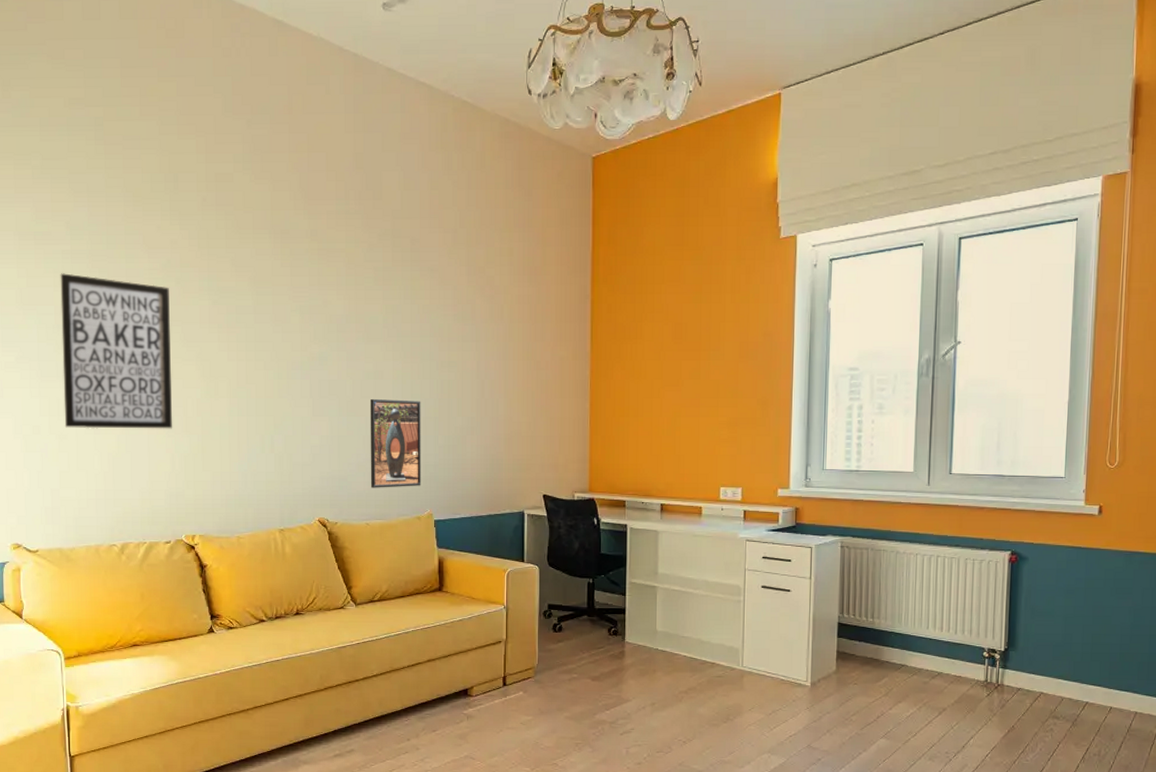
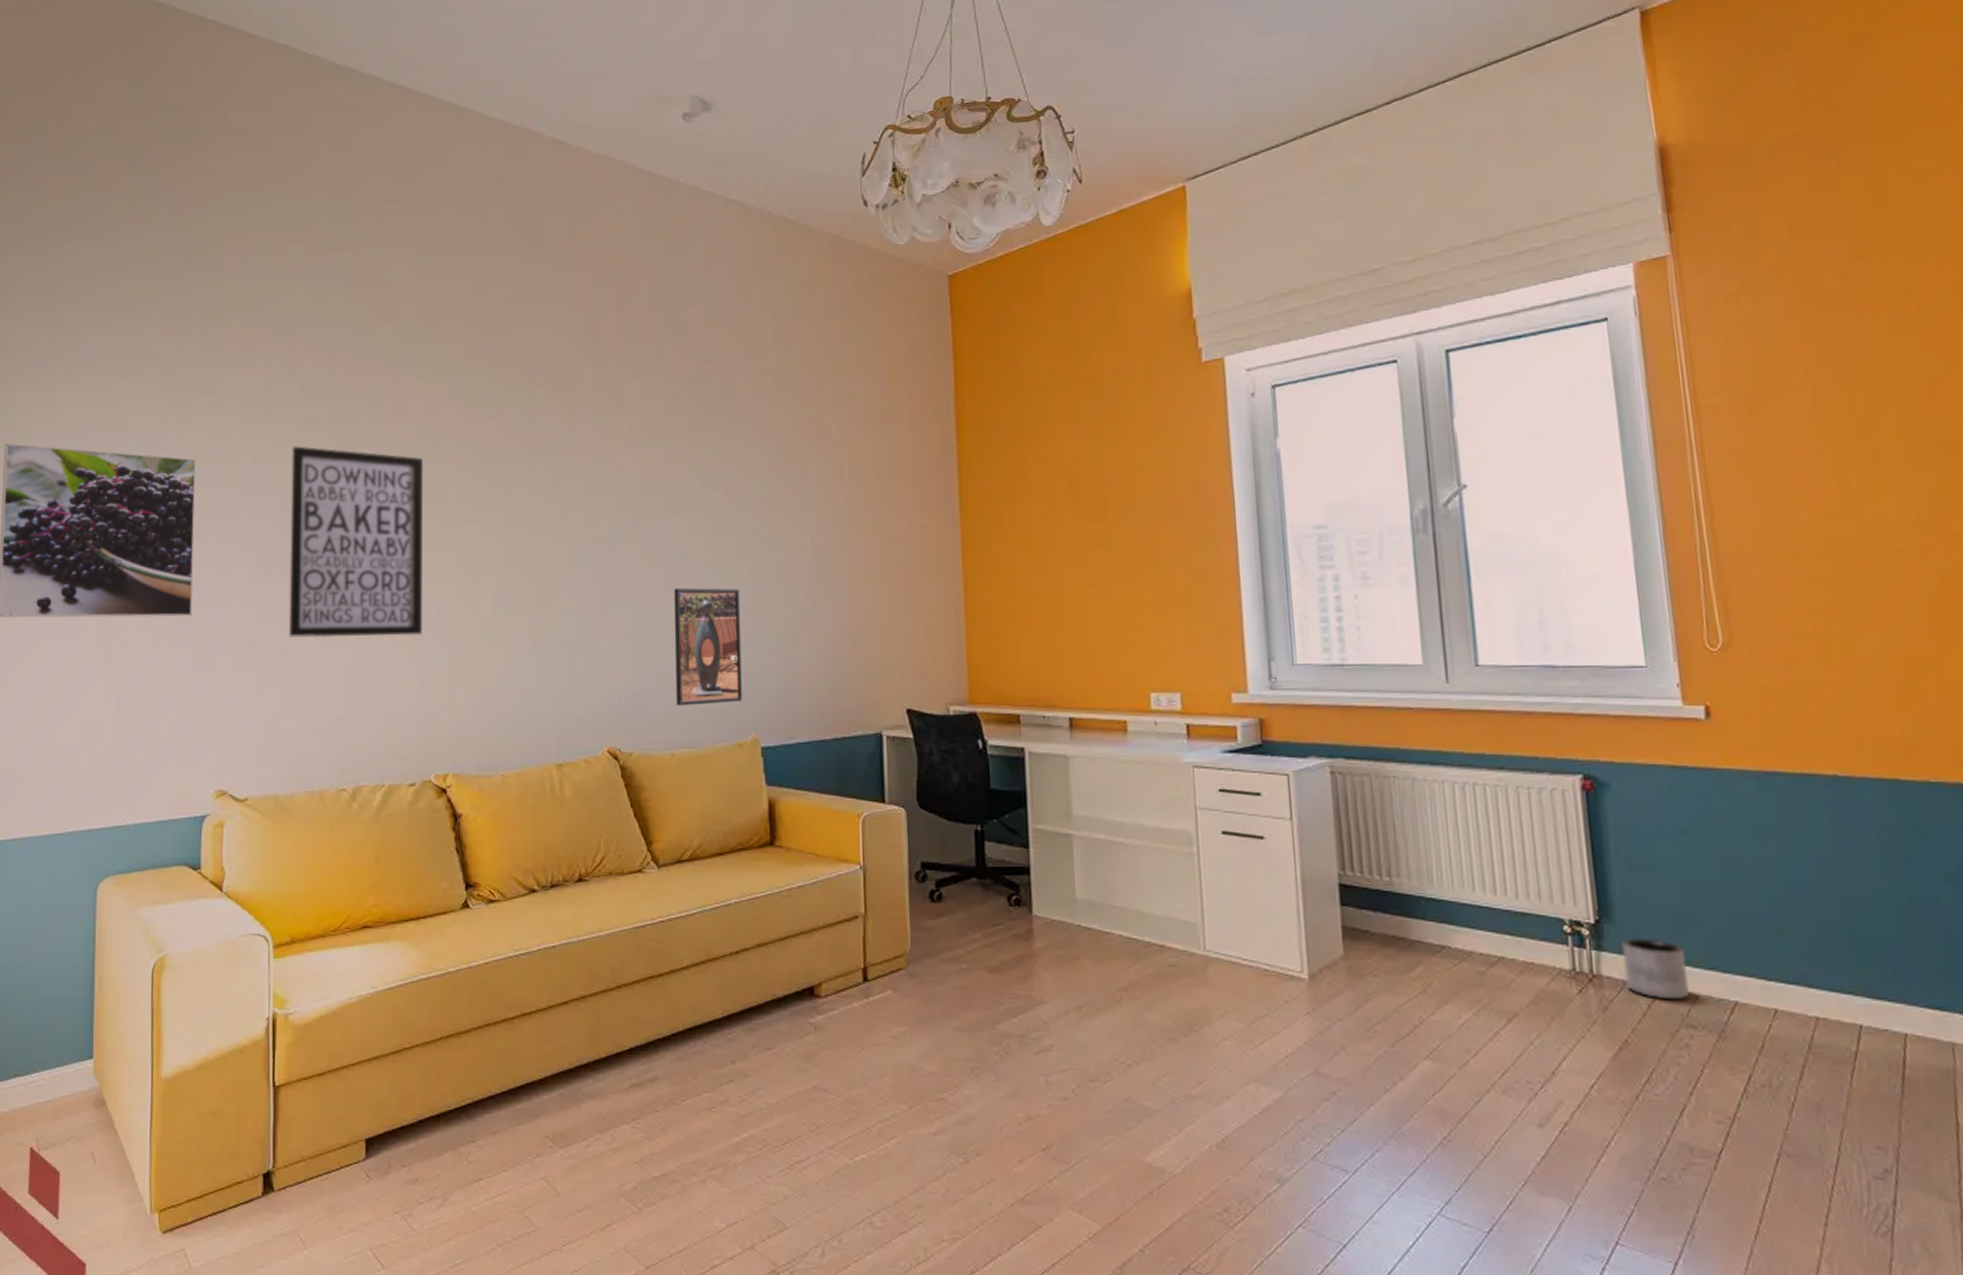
planter: none [1018,661,1059,701] -> present [1621,938,1690,1000]

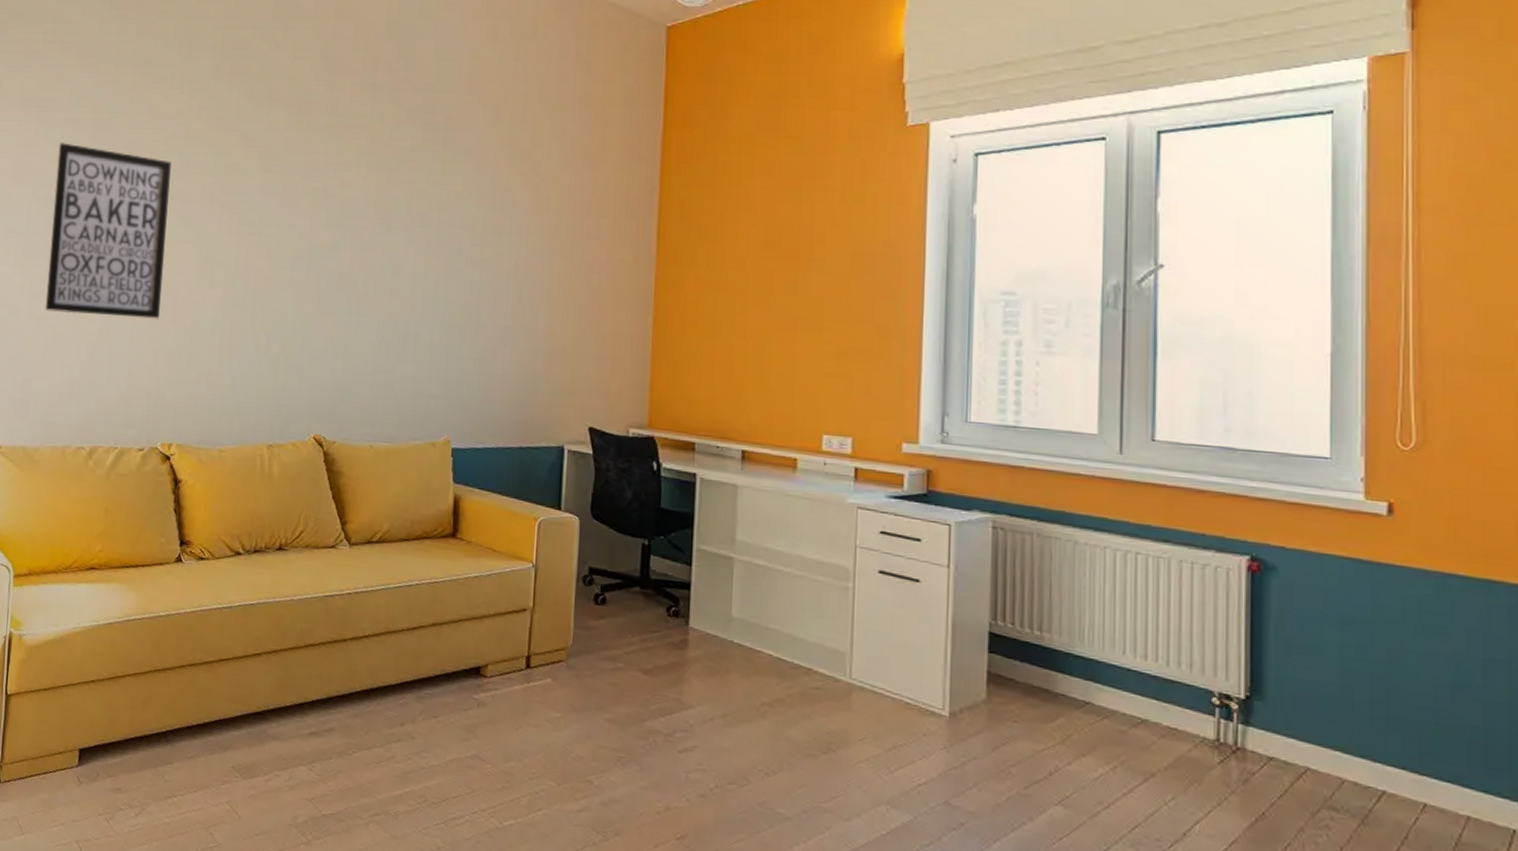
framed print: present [673,587,743,706] -> none [379,297,445,406]
planter: present [1621,938,1690,1000] -> none [1268,717,1336,782]

